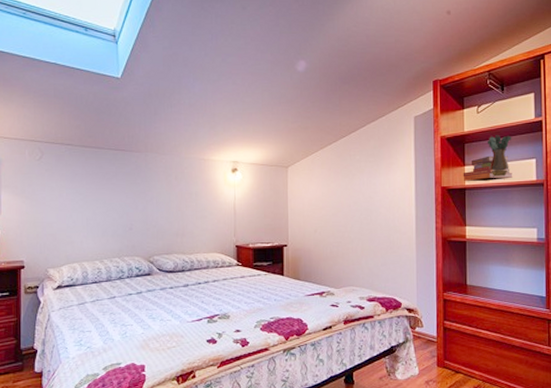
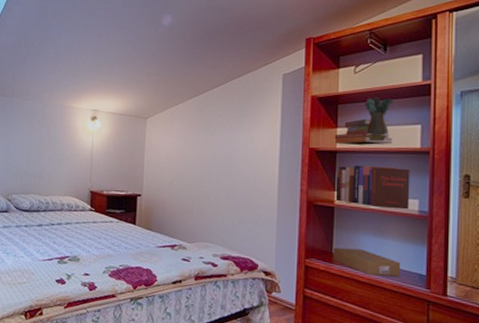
books: none [466,199,530,239] -> present [335,165,410,210]
box: none [467,279,525,302] -> present [333,247,401,277]

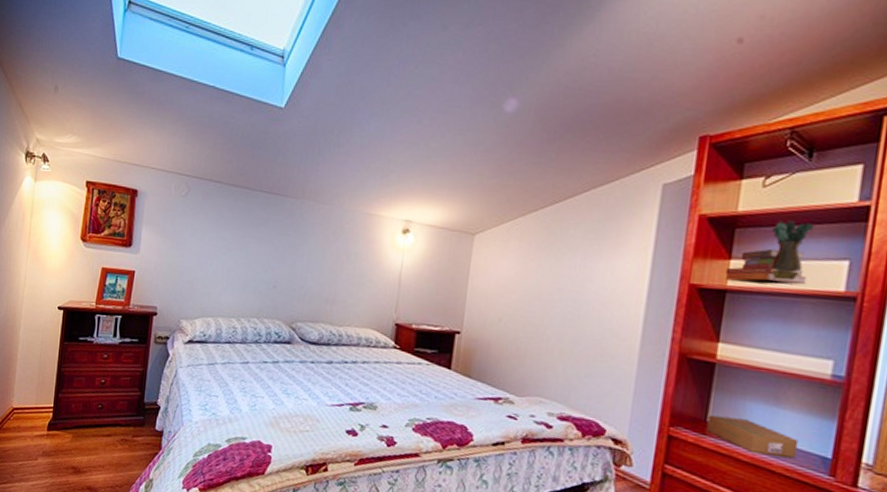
books: present [335,165,410,210] -> none [717,309,827,373]

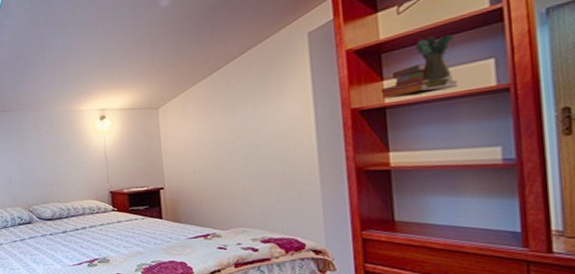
box: present [707,415,799,458] -> none [395,212,487,241]

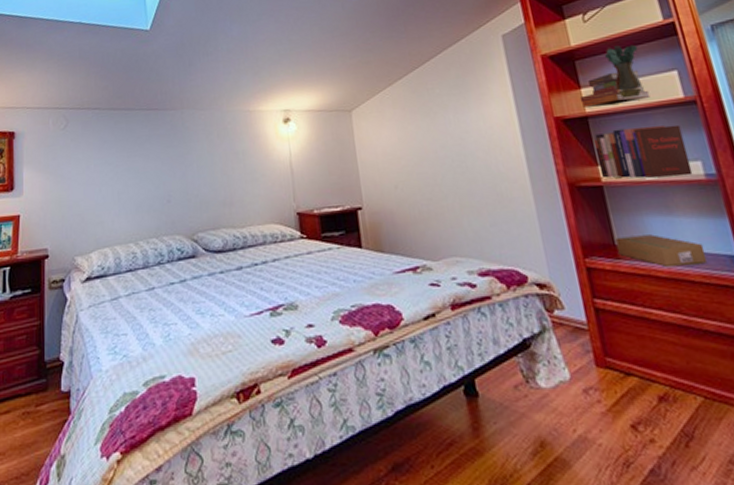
books: none [389,112,490,164] -> present [594,124,693,179]
box: none [395,212,487,241] -> present [615,234,708,268]

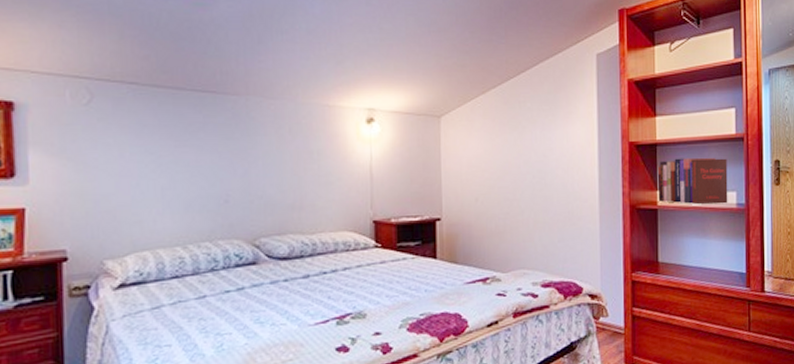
books: present [579,69,651,107] -> none [653,103,710,136]
vase: present [605,44,643,99] -> none [682,79,709,130]
box: present [615,234,708,268] -> none [659,253,723,282]

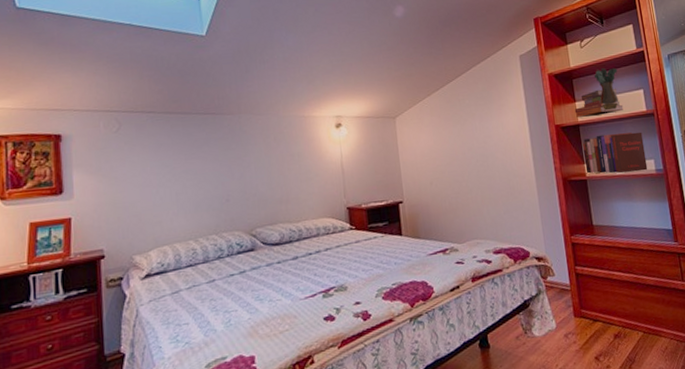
books: none [653,103,710,136] -> present [574,88,624,118]
vase: none [682,79,709,130] -> present [594,67,619,111]

